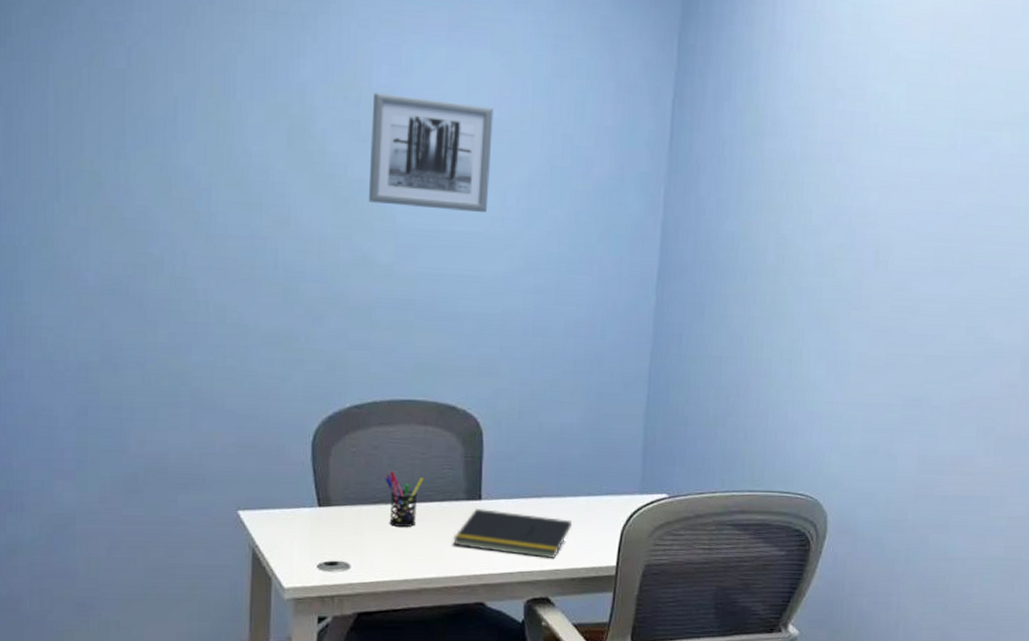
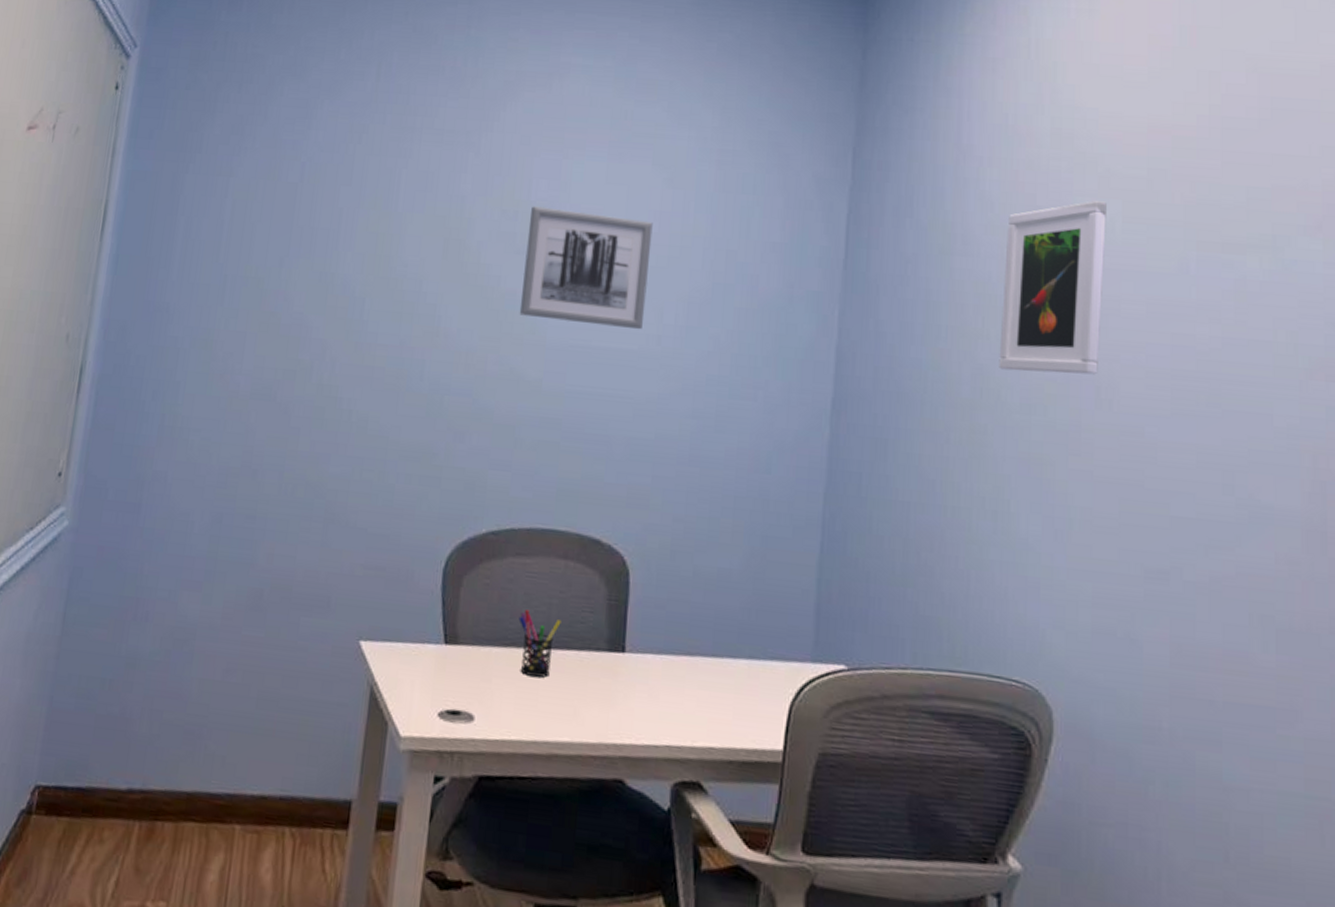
notepad: present [452,509,573,558] -> none [590,663,731,733]
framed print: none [798,83,895,240] -> present [999,201,1107,375]

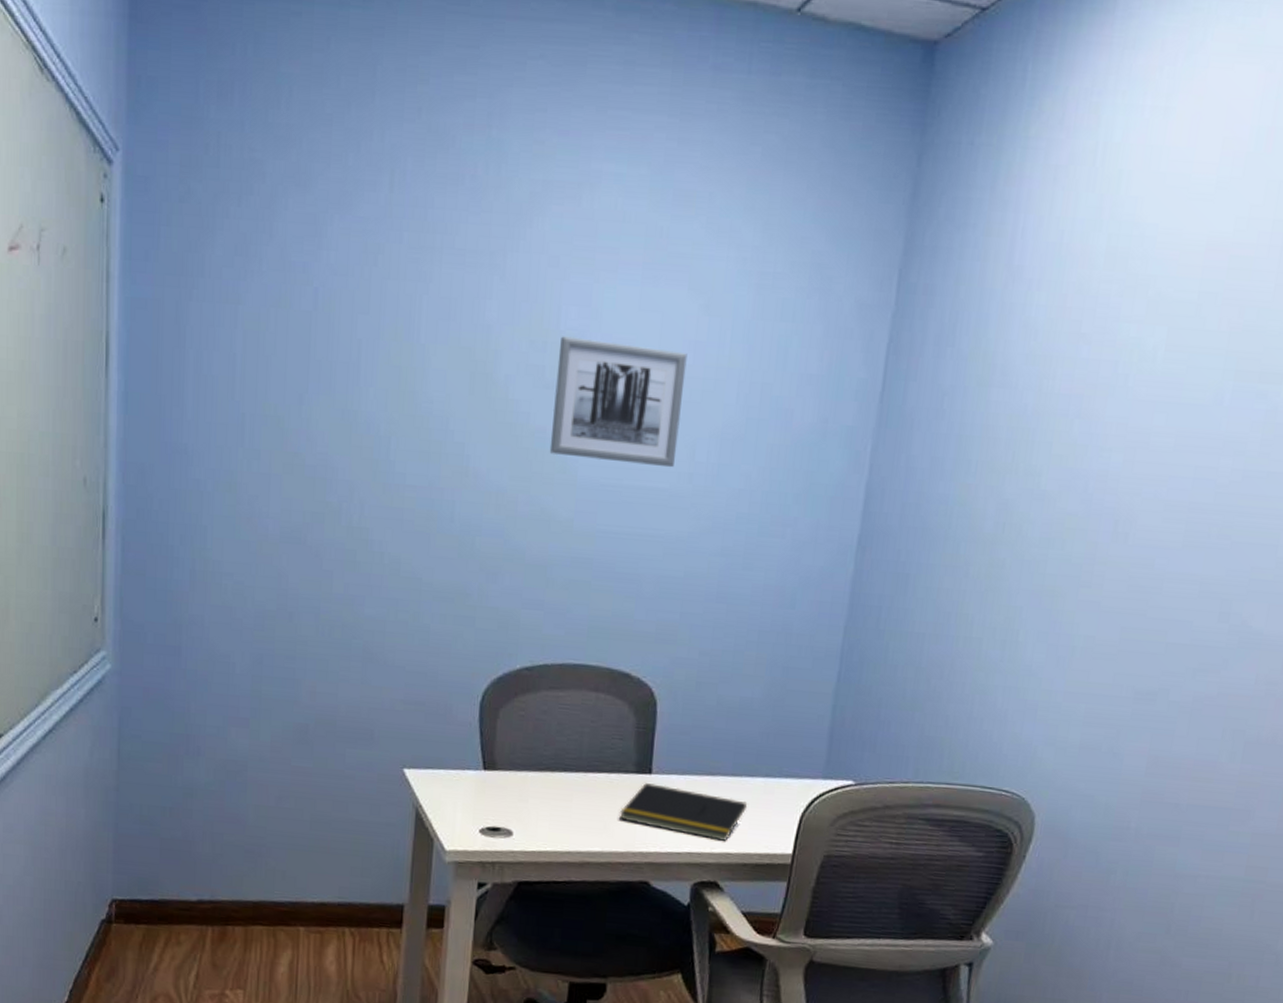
pen holder: present [518,610,561,678] -> none [552,738,593,797]
notepad: none [590,663,731,733] -> present [619,783,748,841]
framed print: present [999,201,1107,375] -> none [1023,327,1152,509]

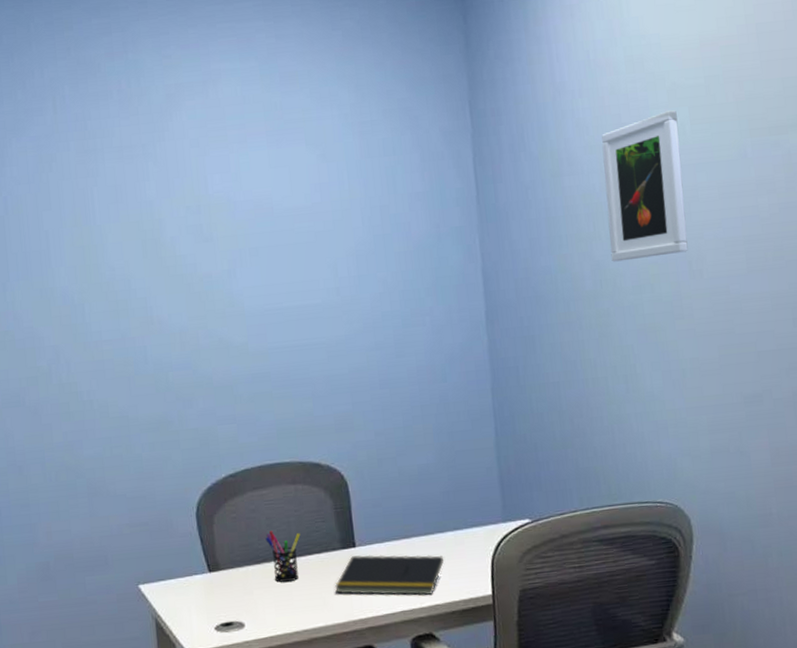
wall art: present [549,336,687,468] -> none [211,194,323,293]
pen holder: none [552,738,593,797] -> present [265,531,301,582]
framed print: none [1023,327,1152,509] -> present [601,110,688,262]

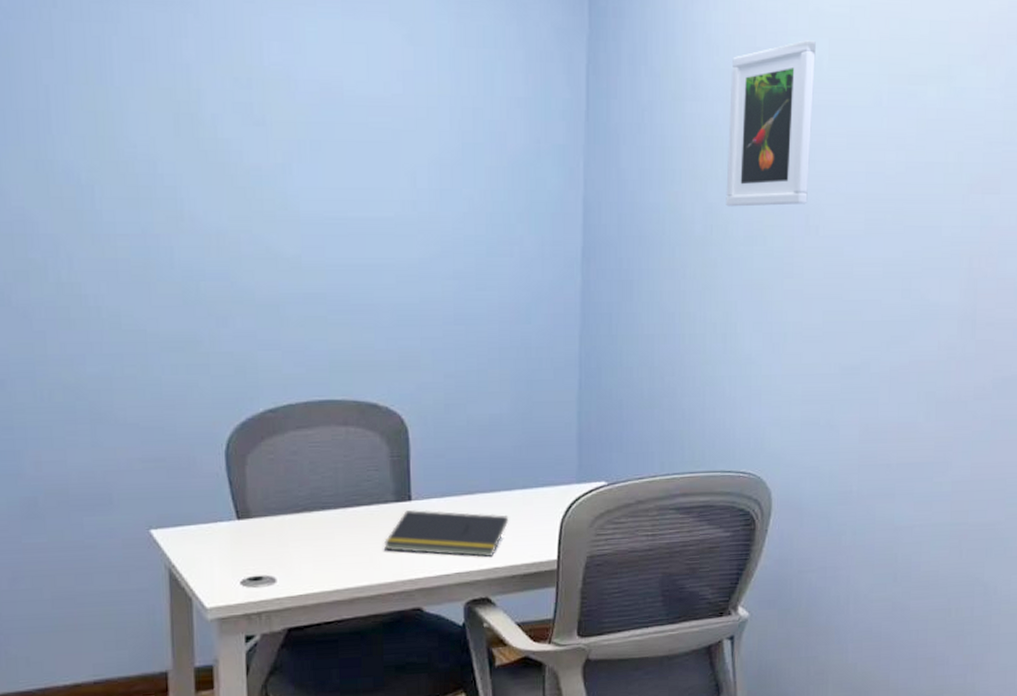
pen holder: present [265,531,301,582] -> none [307,477,349,535]

